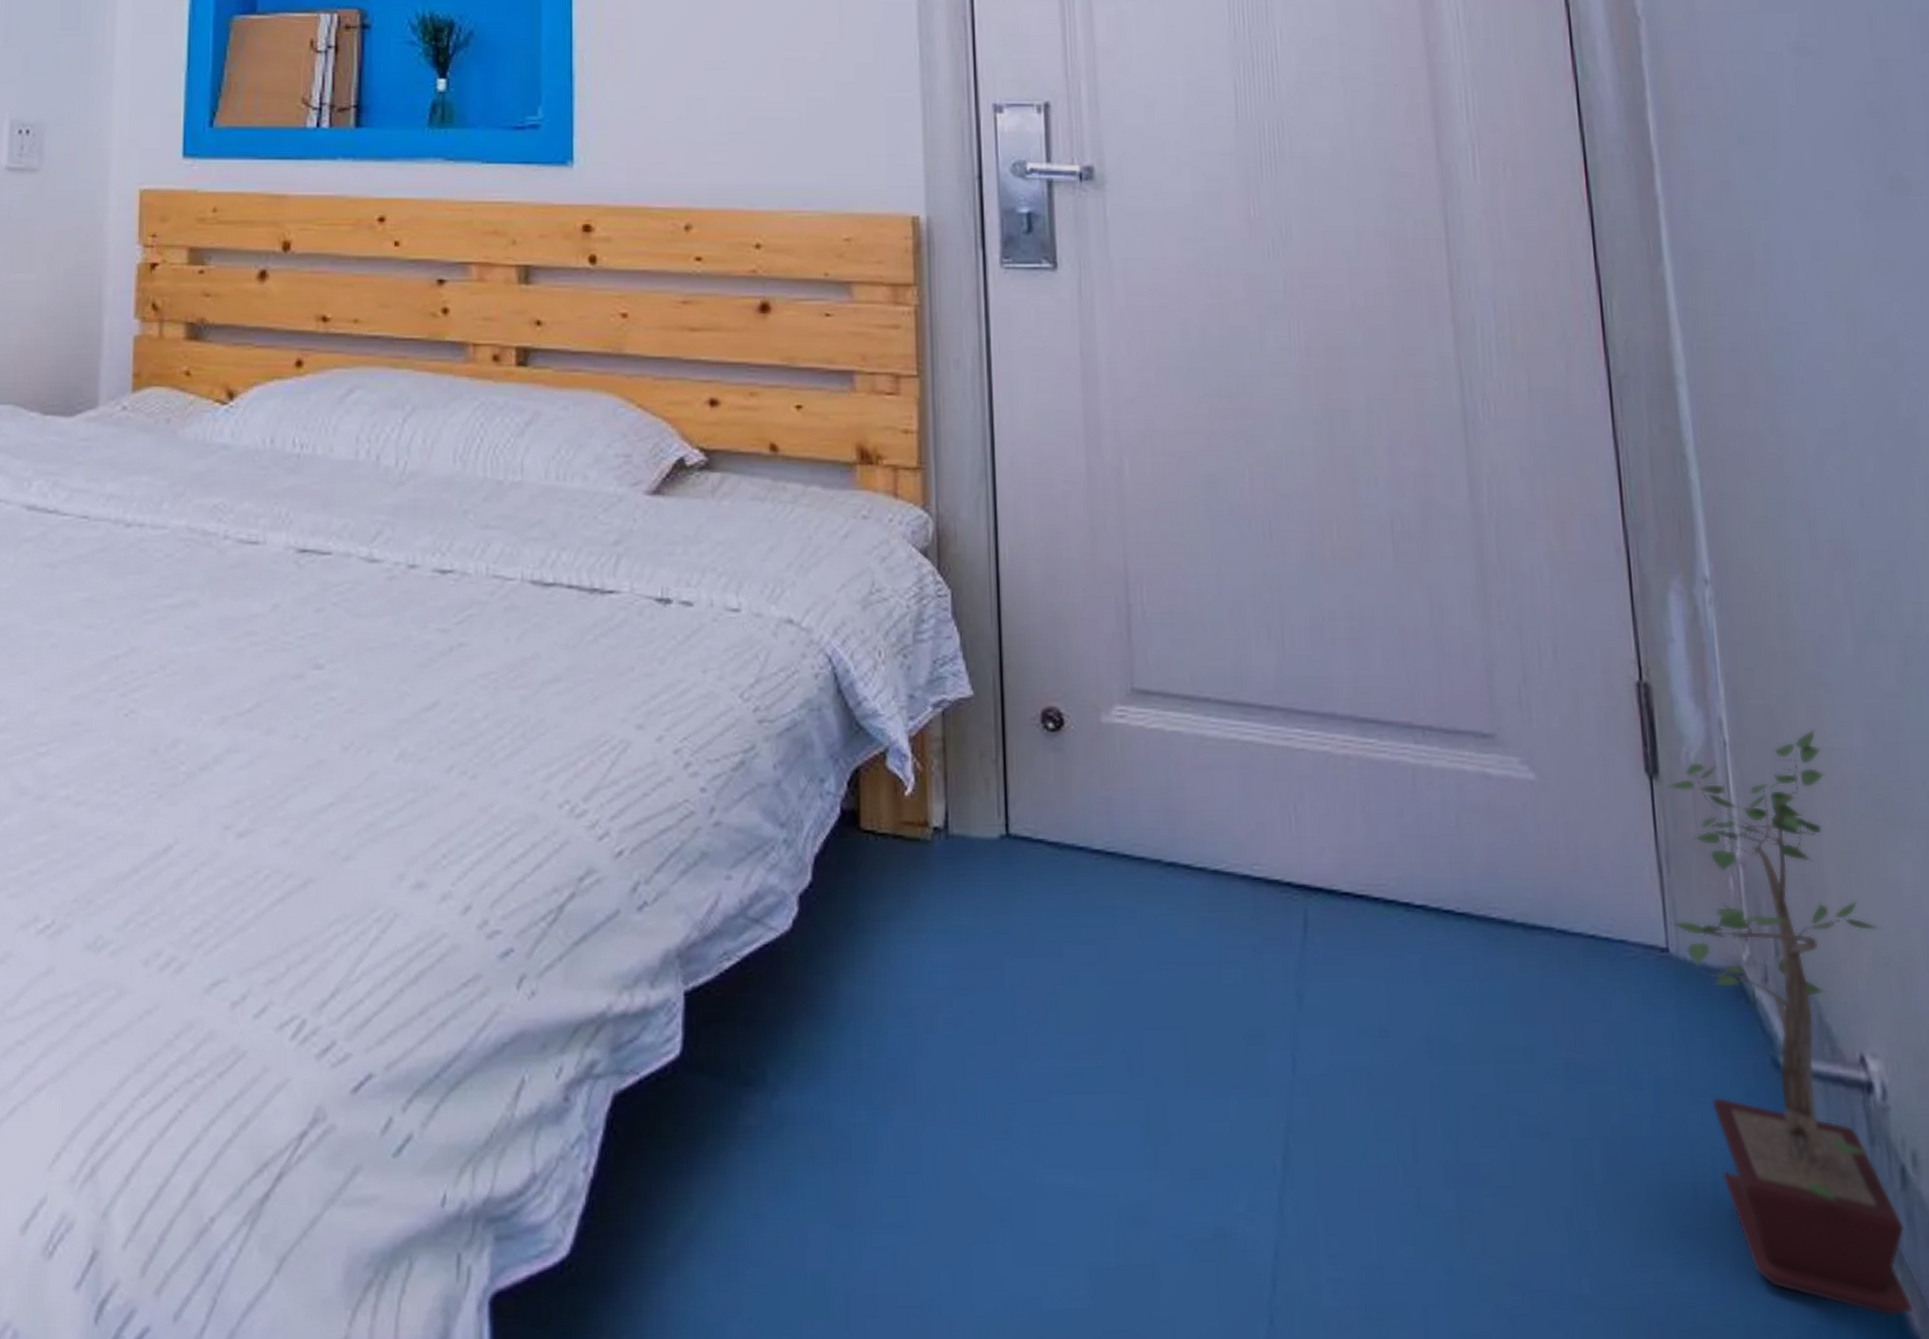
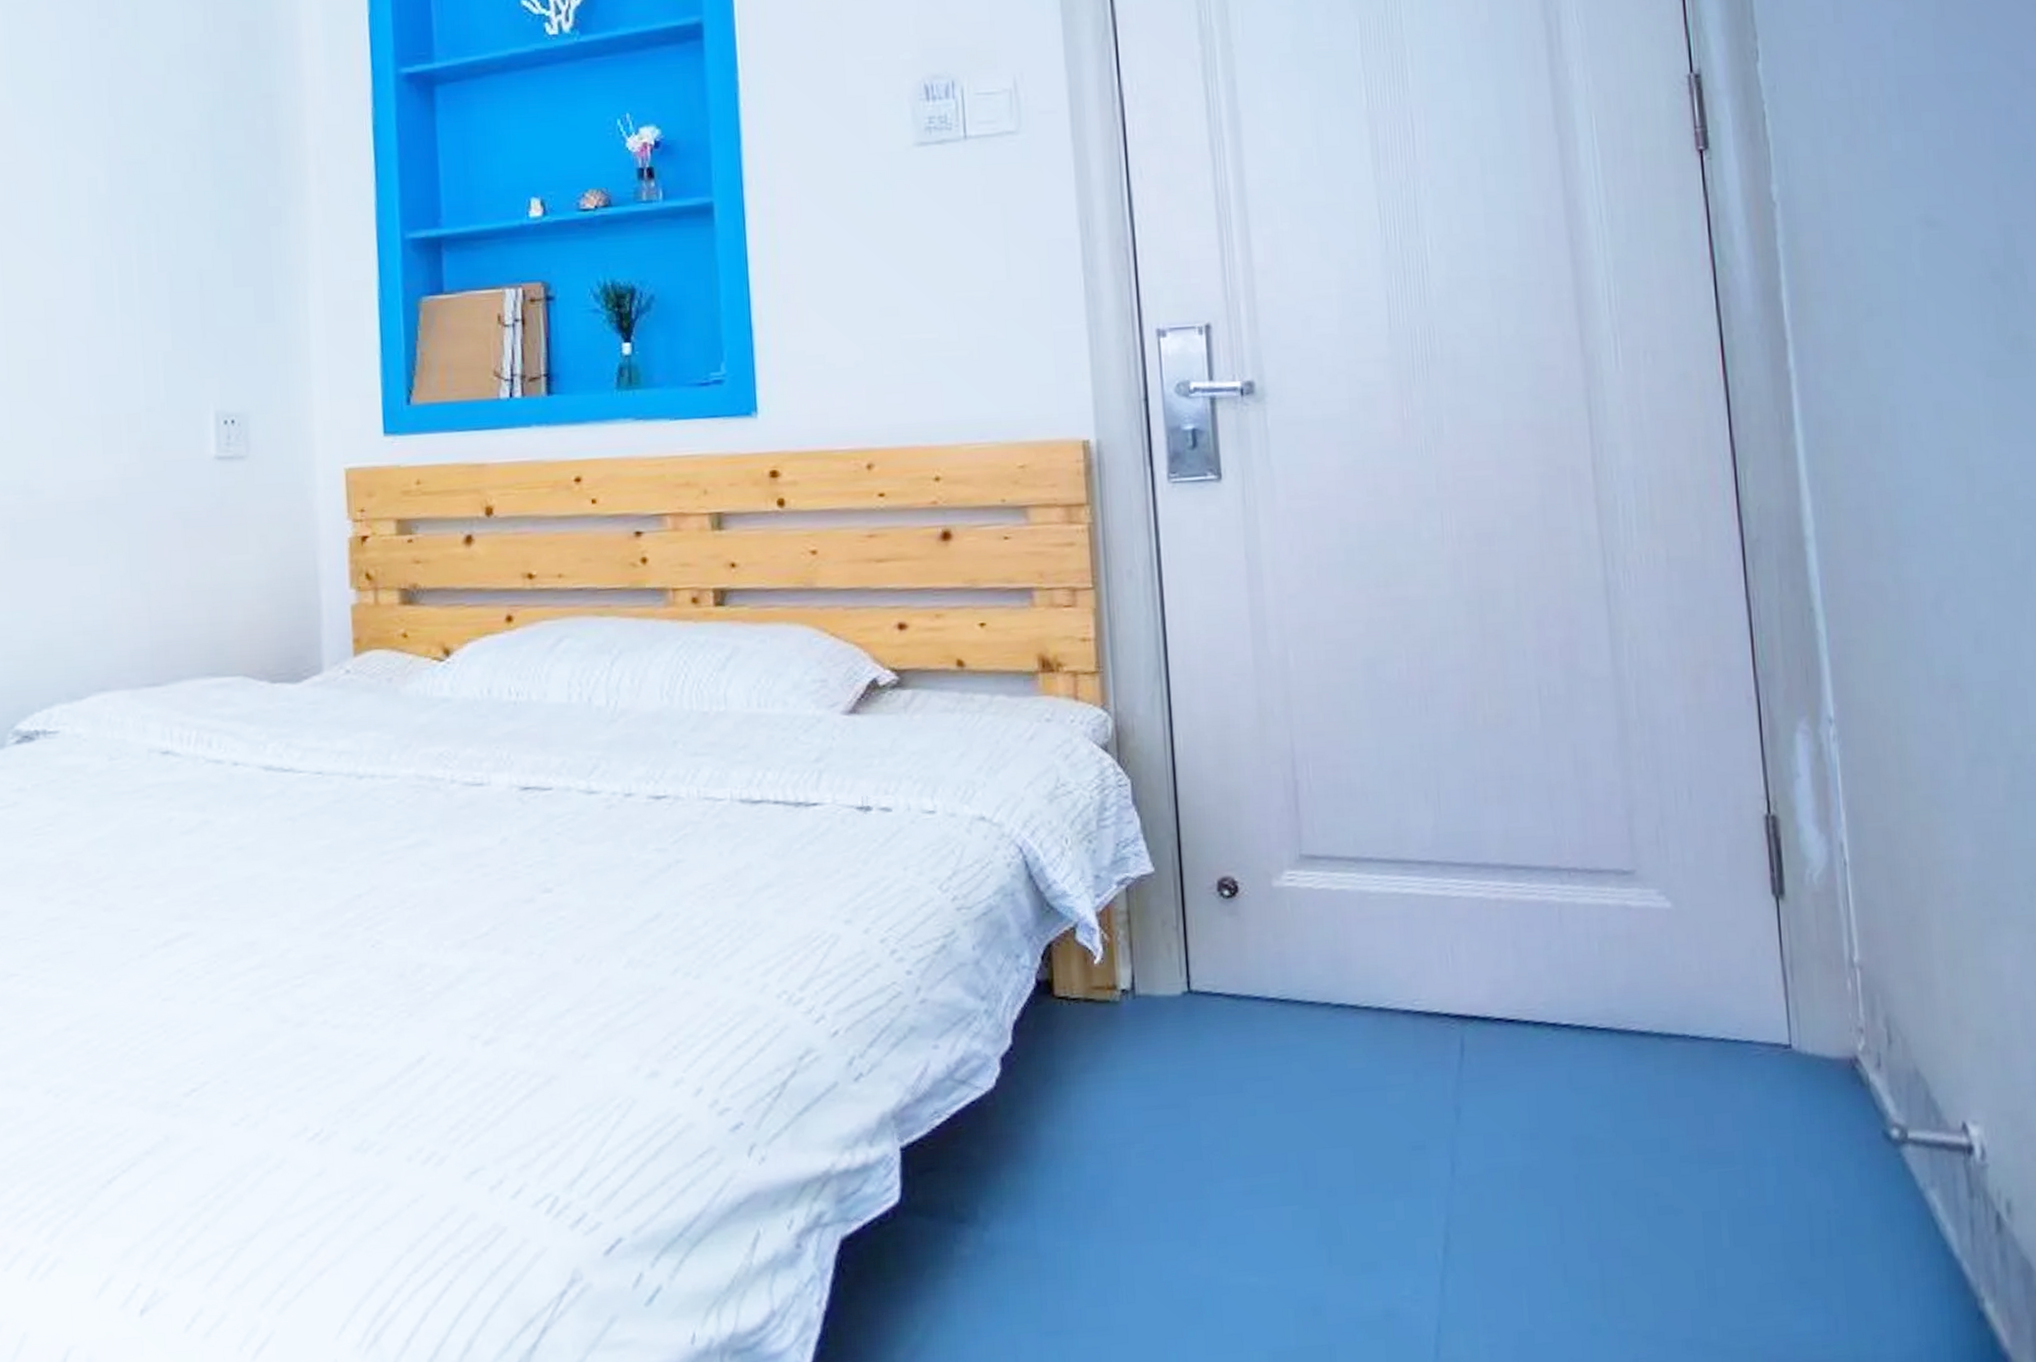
potted plant: present [1667,729,1914,1317] -> none [1792,845,2005,1339]

